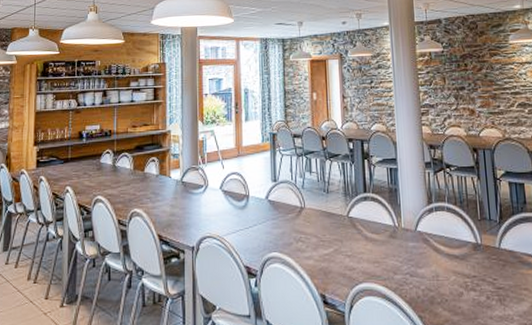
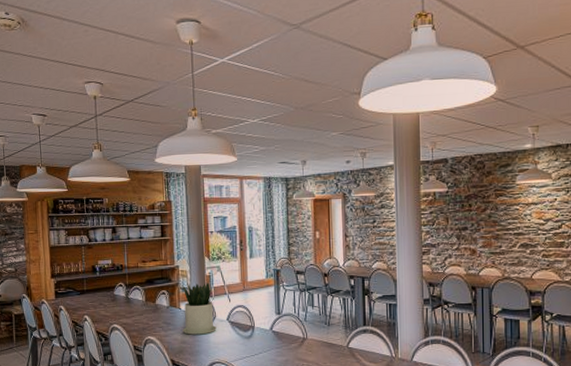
planter: none [172,148,209,206] -> present [182,282,217,335]

